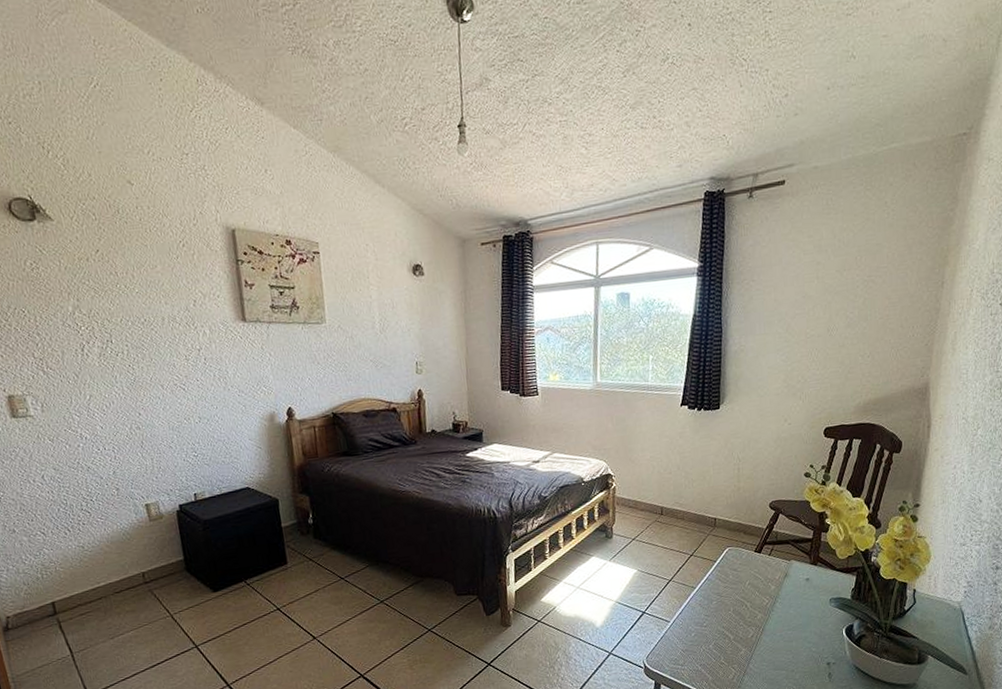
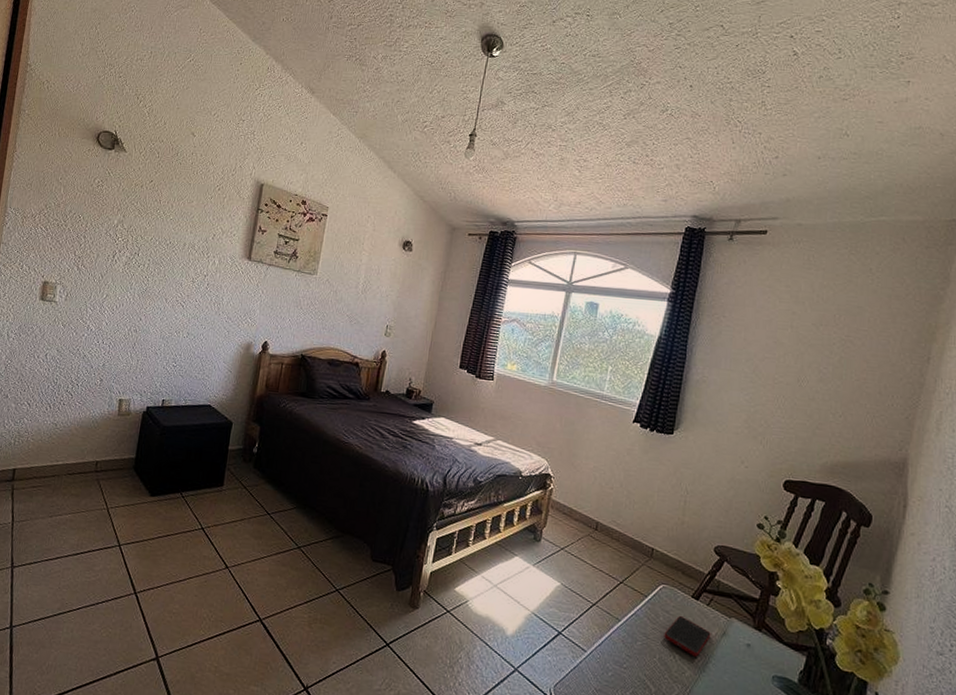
cell phone: none [735,570,775,601] -> present [664,616,711,657]

